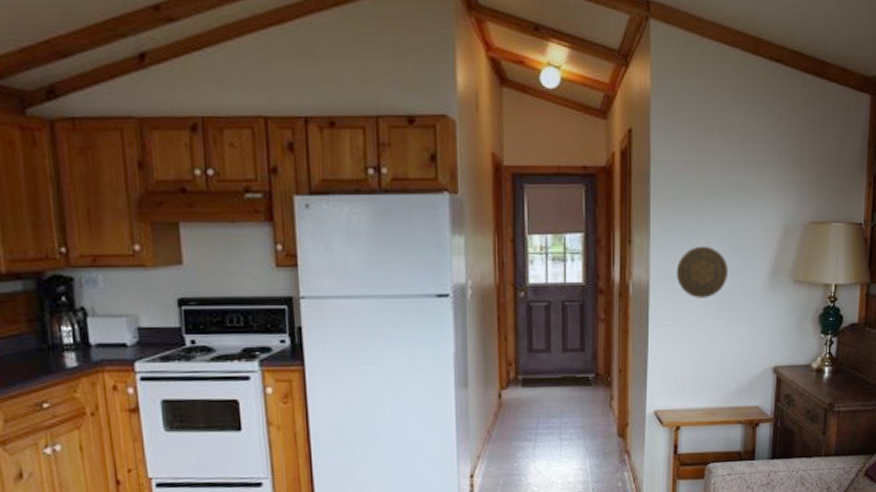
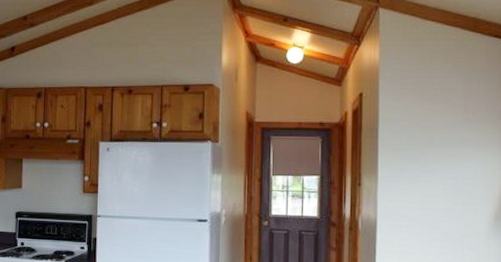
decorative plate: present [676,246,728,298] -> none [401,190,451,236]

